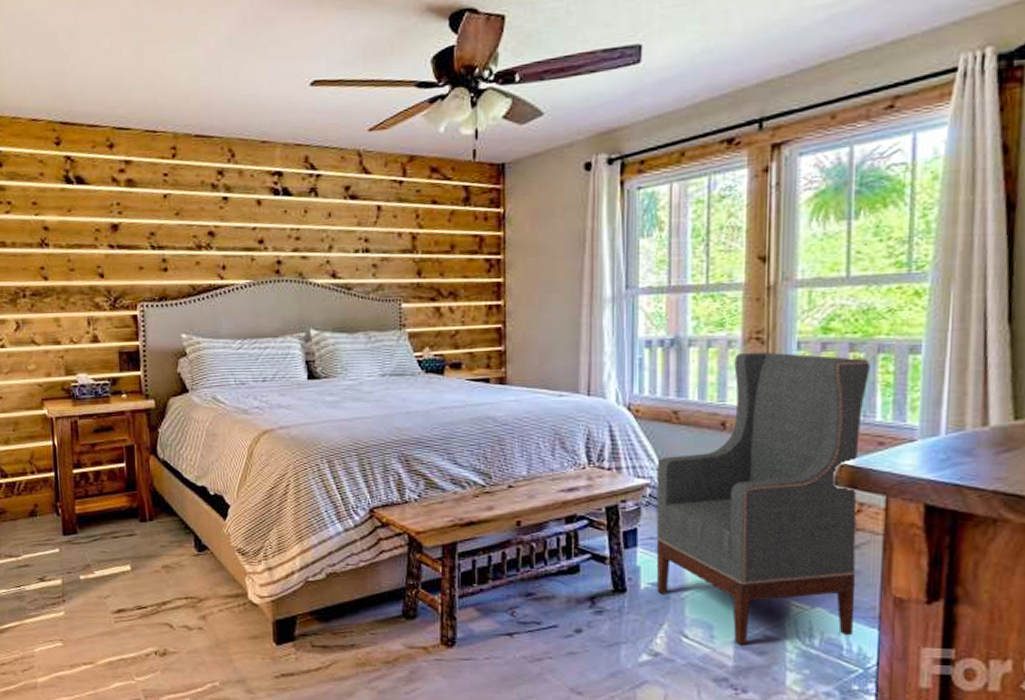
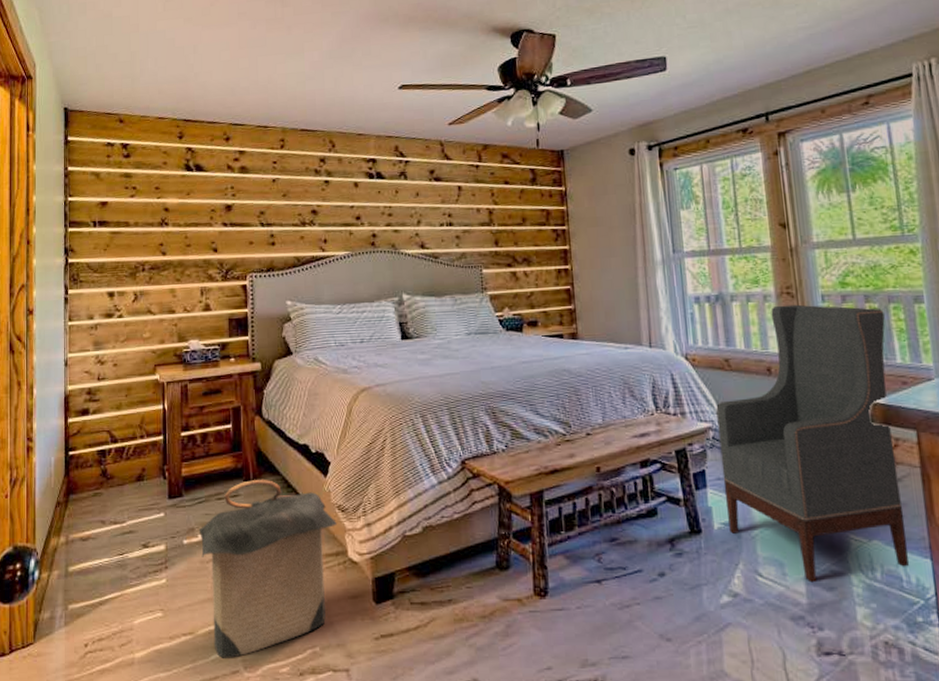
laundry hamper: none [95,520,237,688] -> present [198,480,337,658]

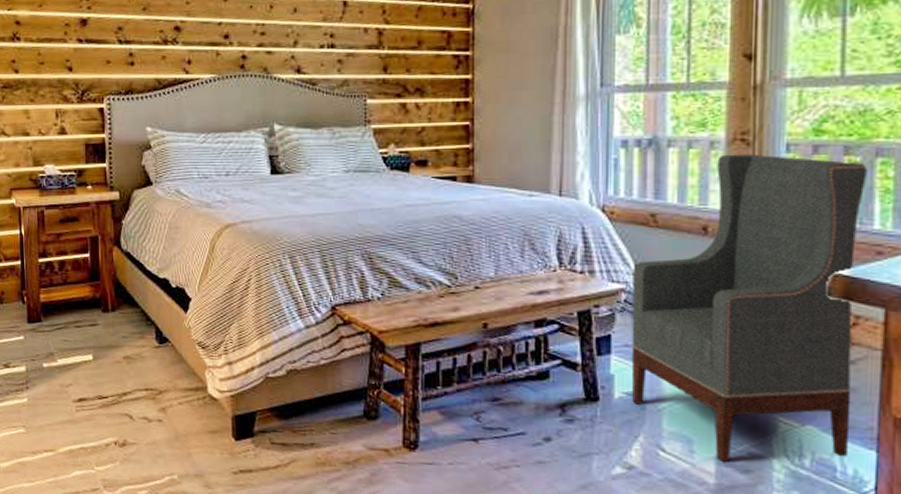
laundry hamper: present [198,480,337,658] -> none [58,311,197,477]

